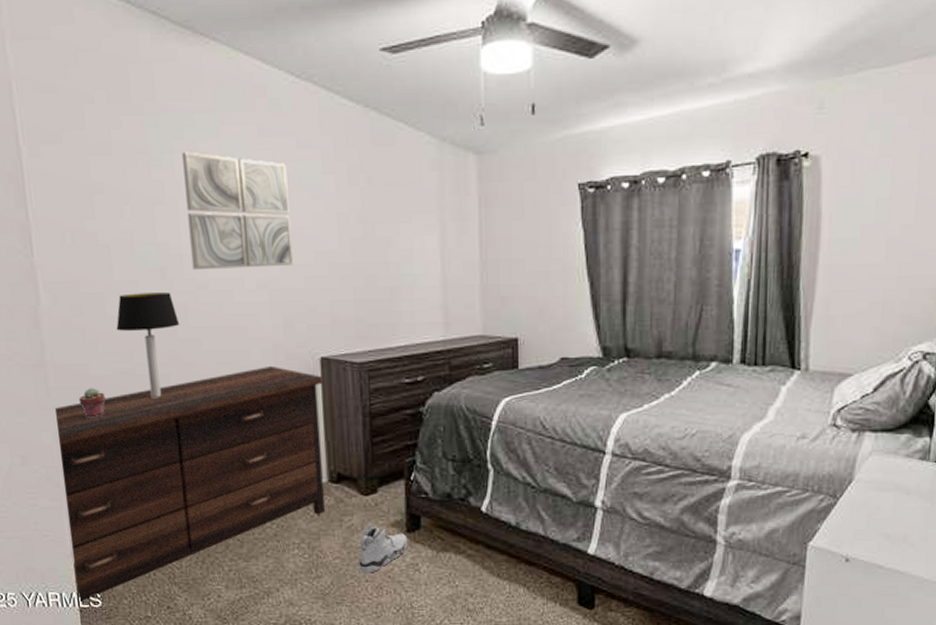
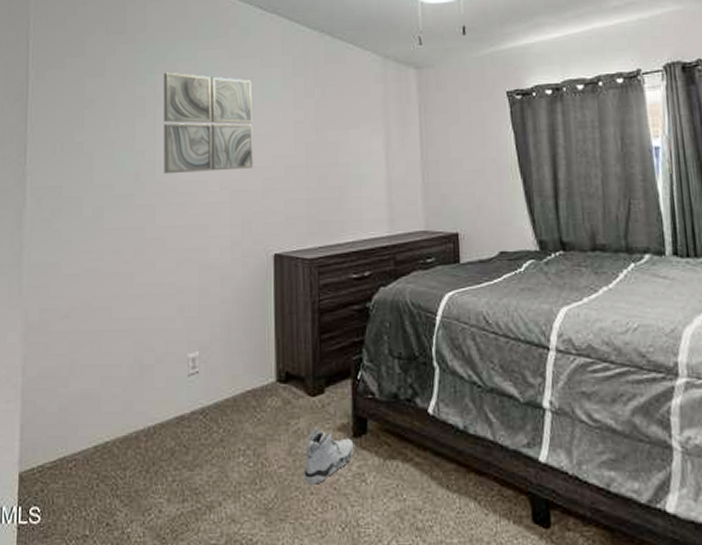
dresser: present [55,366,326,603] -> none [19,263,276,518]
potted succulent: present [78,388,105,418] -> none [47,286,72,316]
table lamp: present [116,292,180,397] -> none [90,195,148,295]

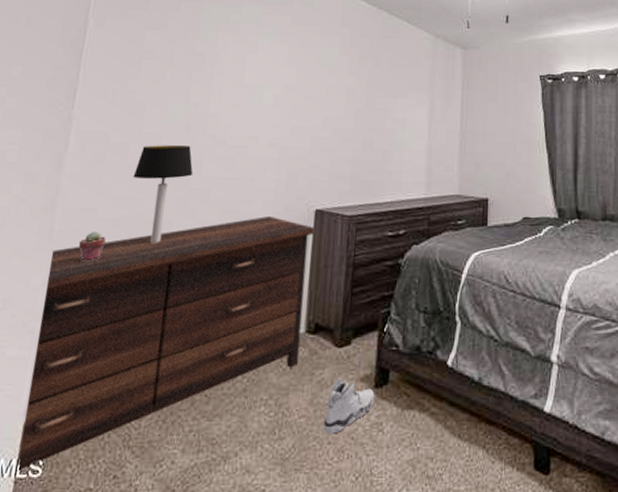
dresser: none [19,263,276,518] -> present [17,216,316,472]
potted succulent: none [47,286,72,316] -> present [78,232,106,262]
table lamp: none [90,195,148,295] -> present [133,145,193,243]
wall art: present [164,72,254,175] -> none [215,32,310,128]

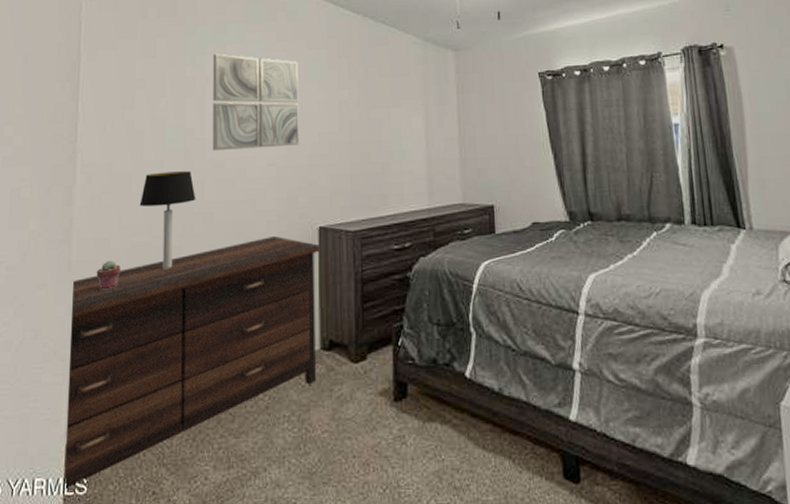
wall art: none [215,32,310,128] -> present [212,53,300,152]
sneaker: present [323,377,375,434] -> none [347,392,395,448]

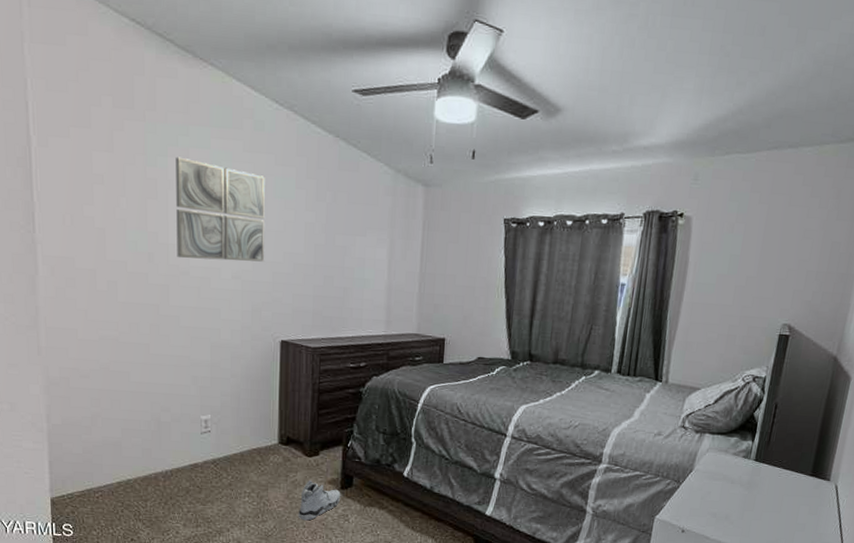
dresser: present [65,236,321,490] -> none [45,344,282,532]
potted succulent: present [96,261,121,290] -> none [66,350,90,375]
table lamp: present [139,171,196,268] -> none [105,272,162,362]
sneaker: none [347,392,395,448] -> present [299,480,341,521]

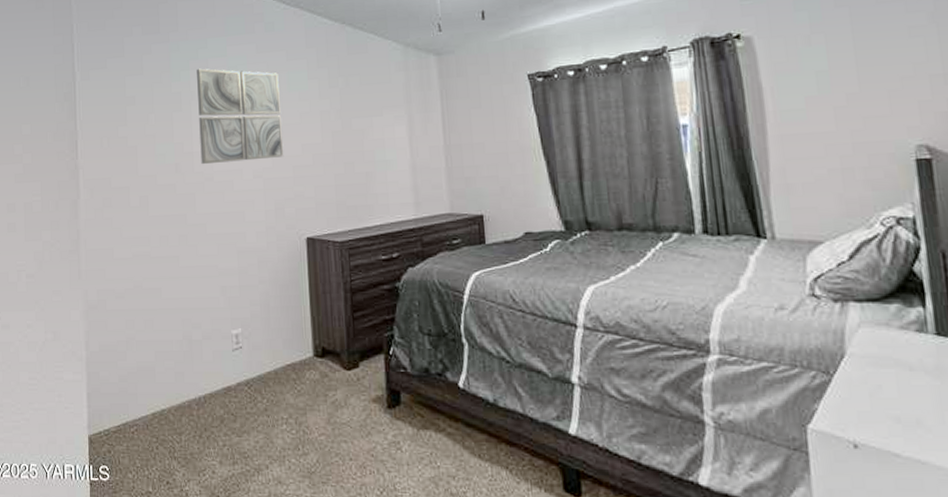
sneaker: present [299,480,341,521] -> none [343,399,389,451]

